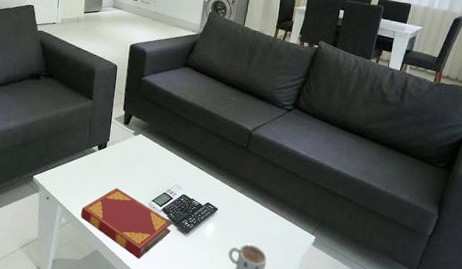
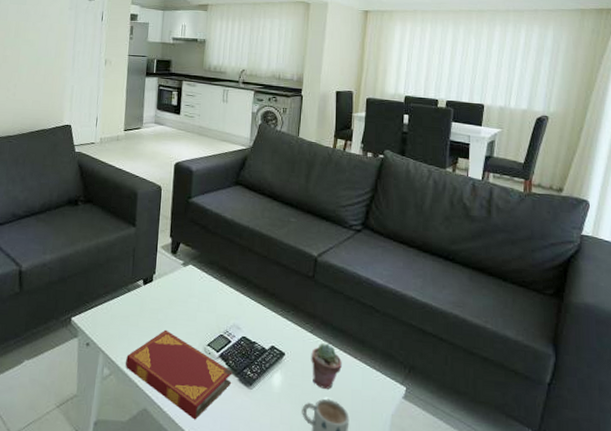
potted succulent: none [239,201,265,237] -> present [311,343,342,389]

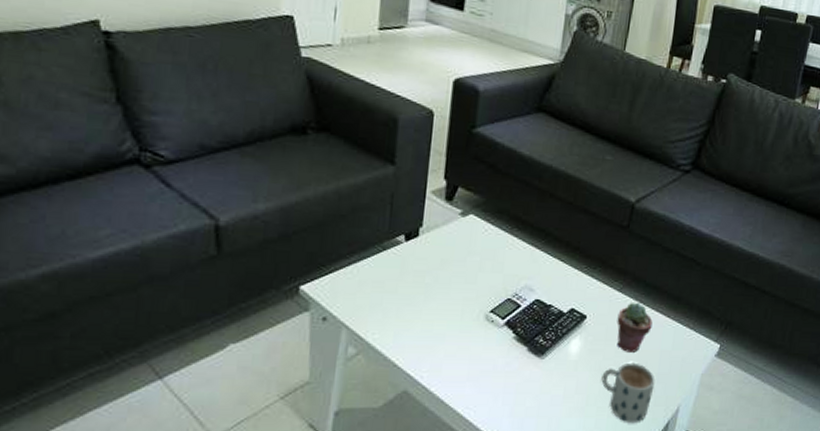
hardback book: present [126,329,233,420] -> none [379,295,521,399]

